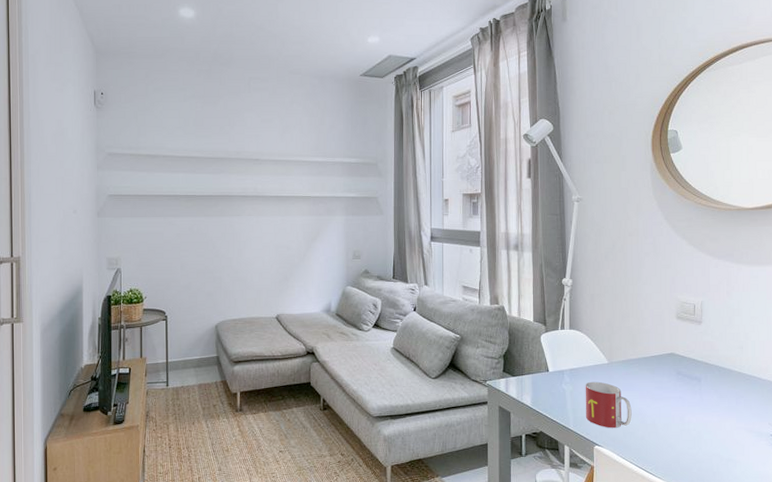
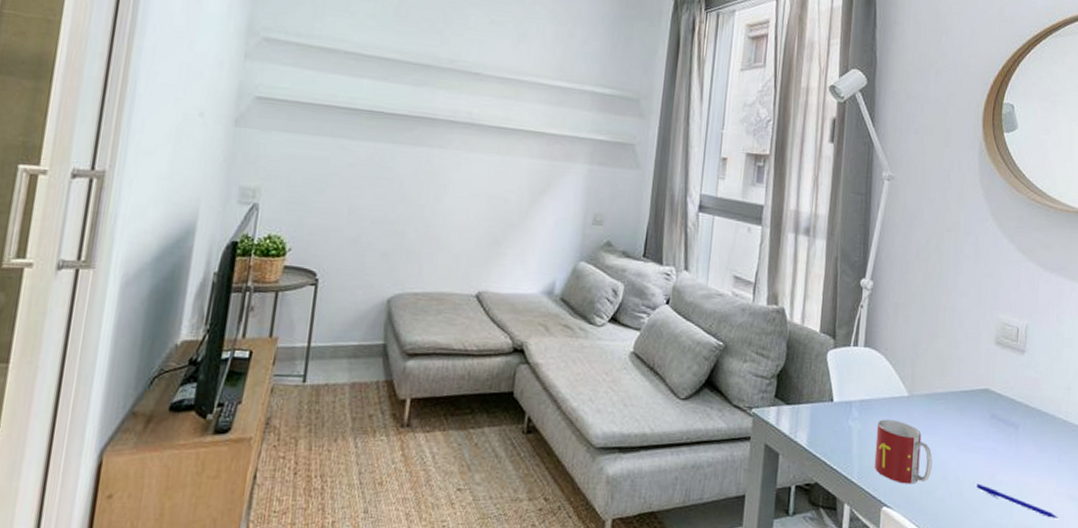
pen: none [669,424,739,447] -> present [976,483,1058,518]

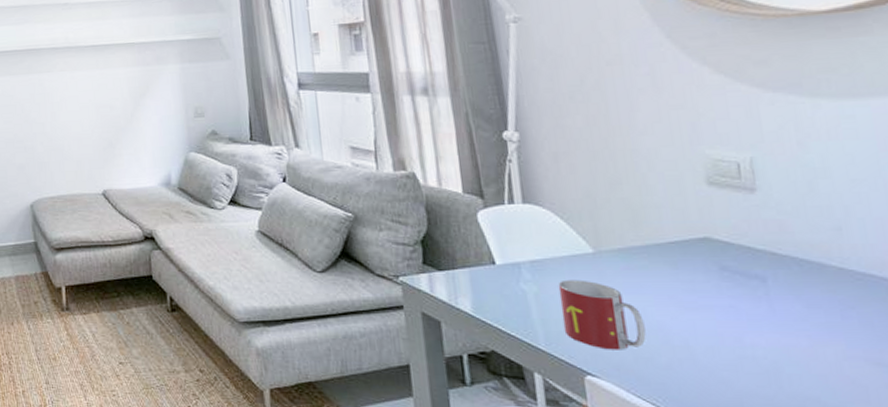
pen: present [976,483,1058,518] -> none [716,347,858,388]

